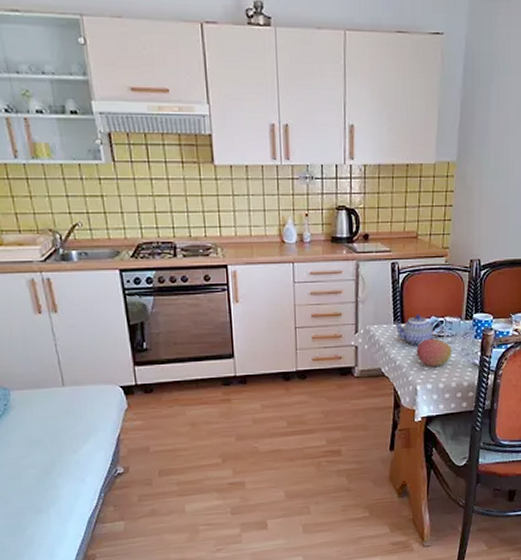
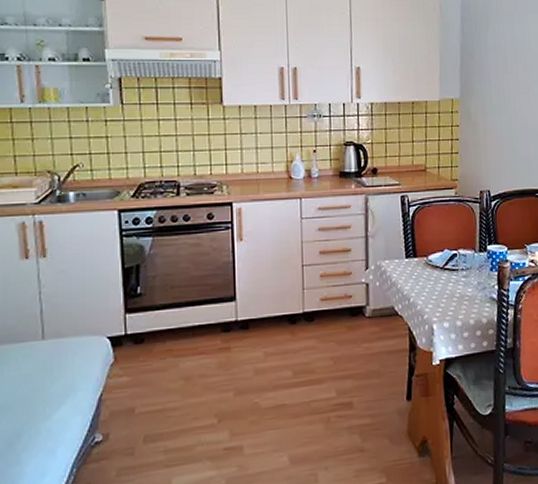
teapot: present [393,314,442,347] -> none [405,248,457,282]
fruit: present [415,338,452,367] -> none [429,272,468,303]

